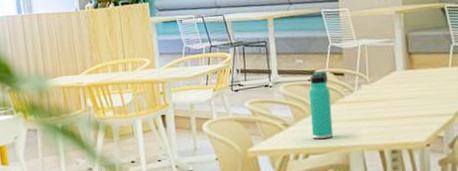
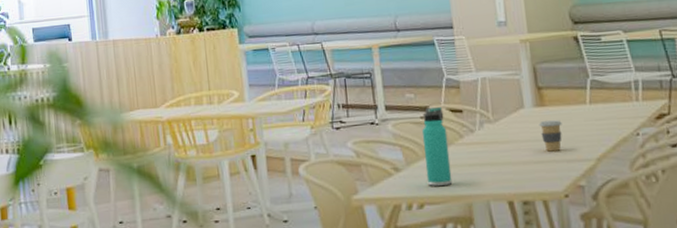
coffee cup: none [408,81,428,108] -> present [538,120,562,152]

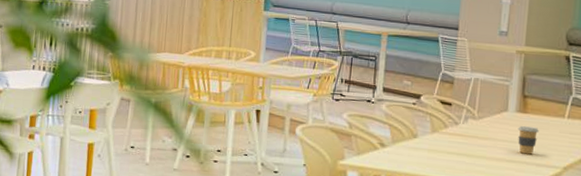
thermos bottle: present [421,107,453,186] -> none [407,95,434,167]

